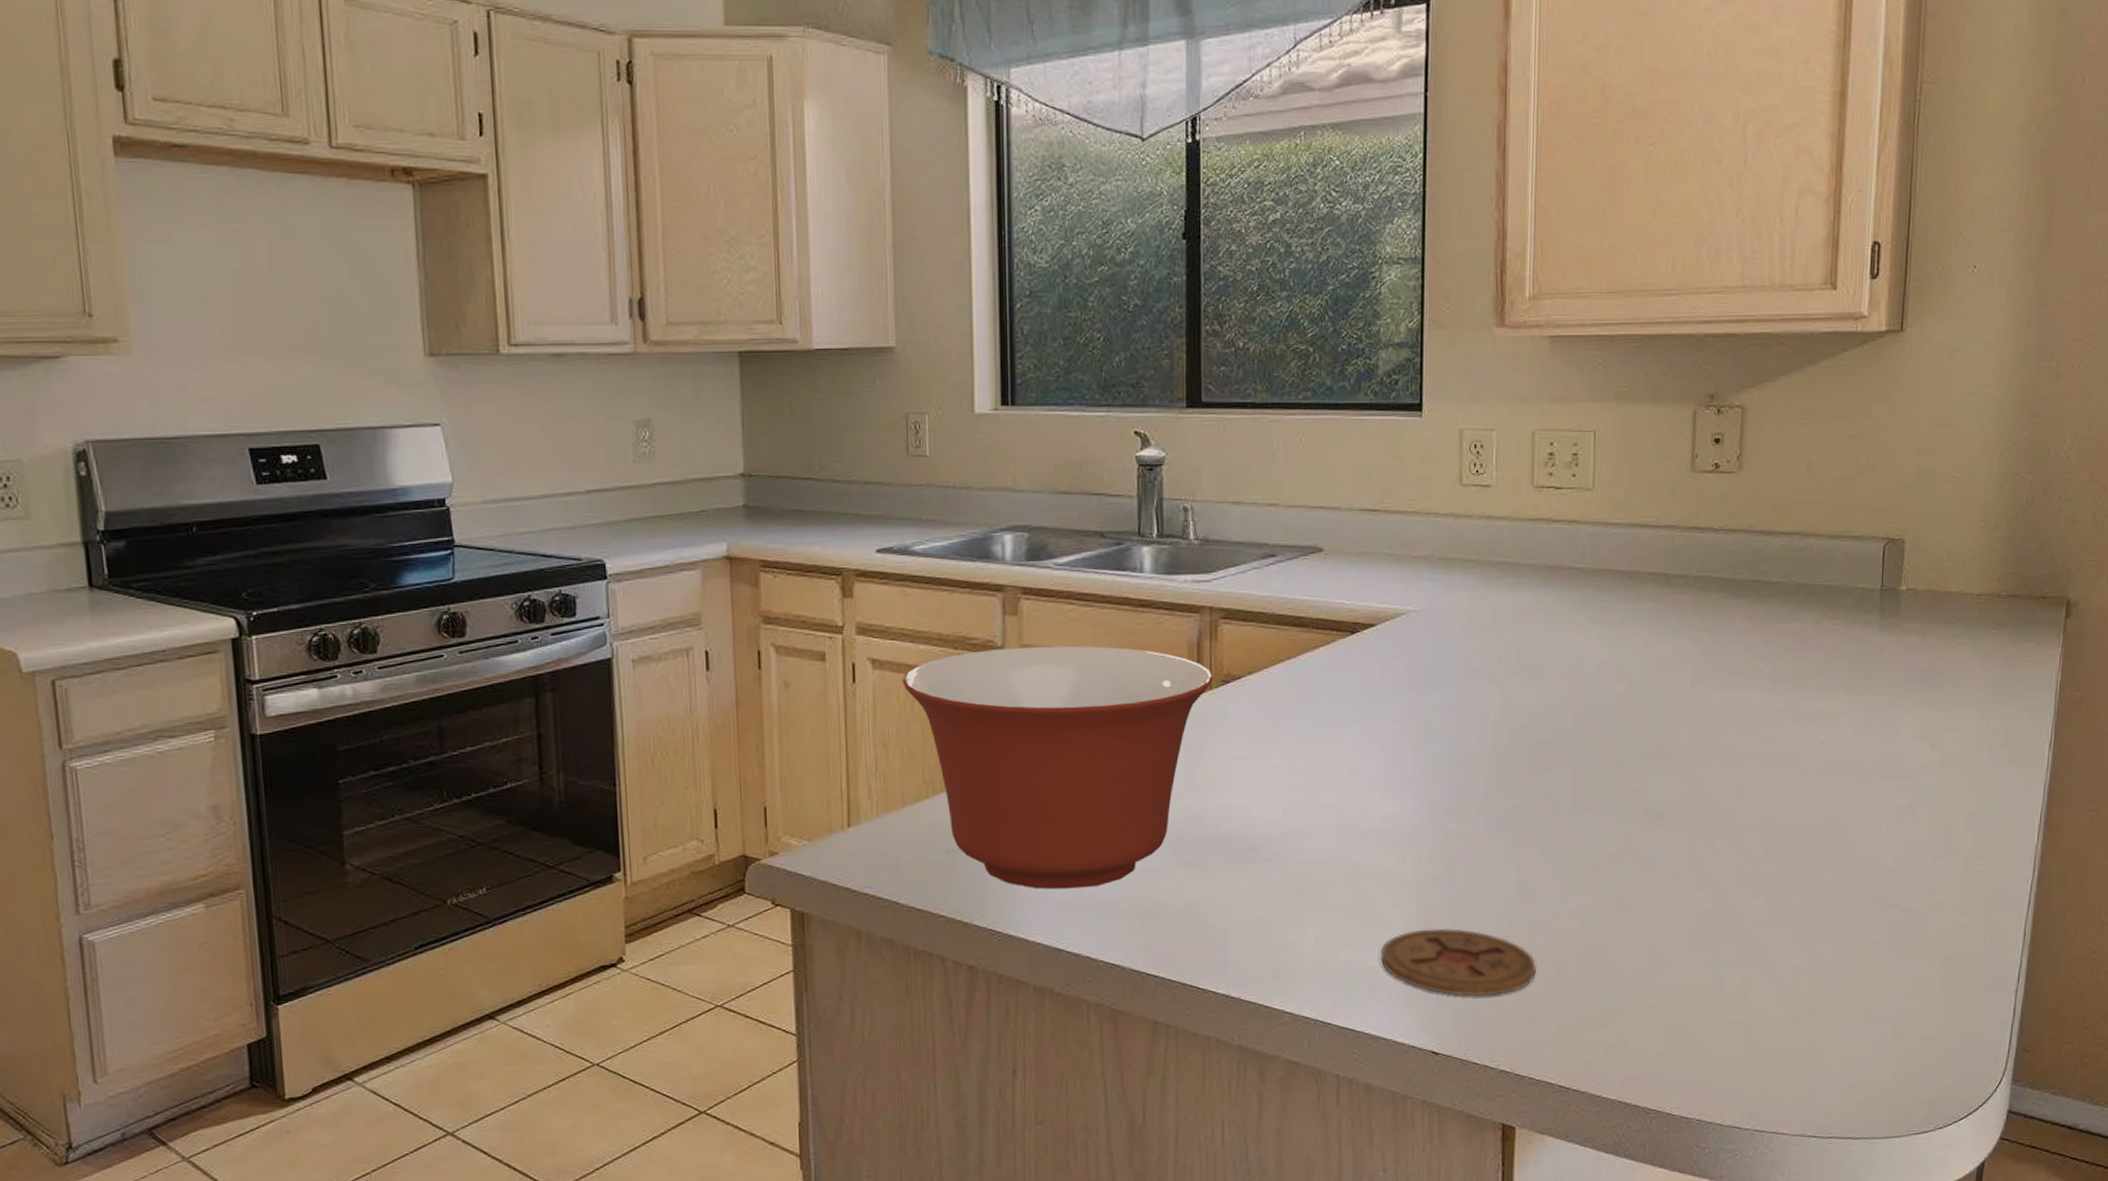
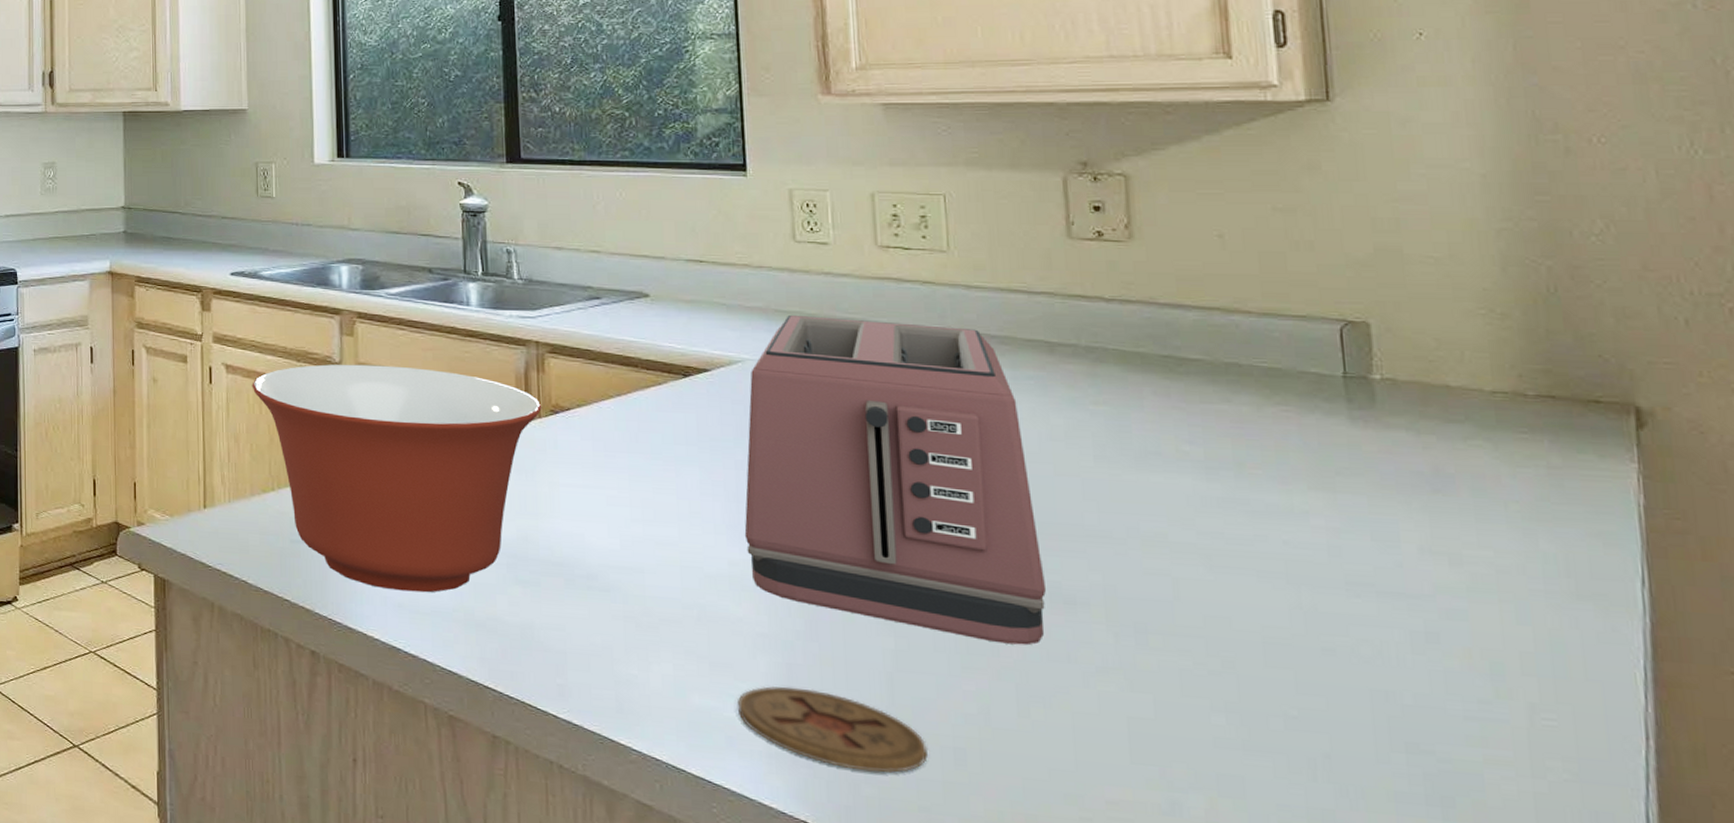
toaster: none [1397,561,1642,862] -> present [744,314,1046,645]

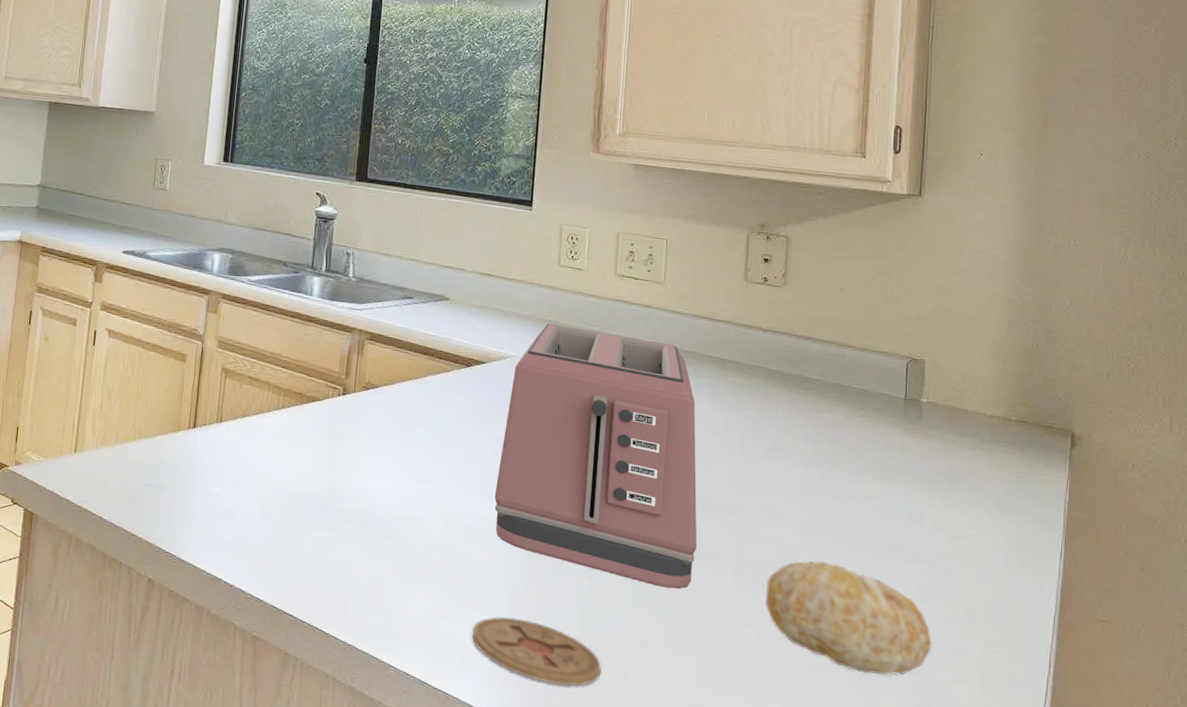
mixing bowl: present [252,364,542,593] -> none [128,335,358,533]
fruit: none [1159,601,1440,755] -> present [765,561,932,676]

